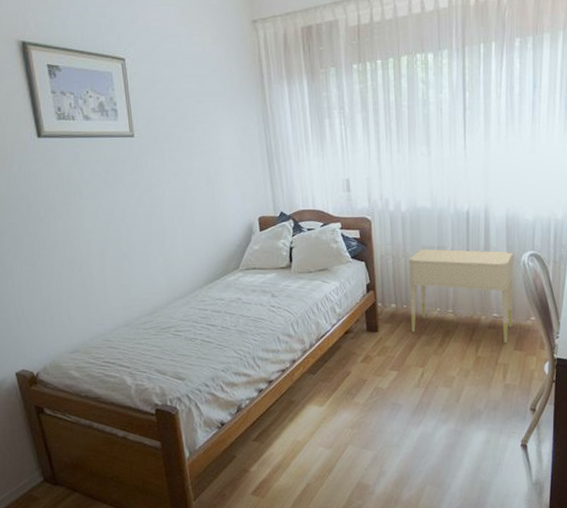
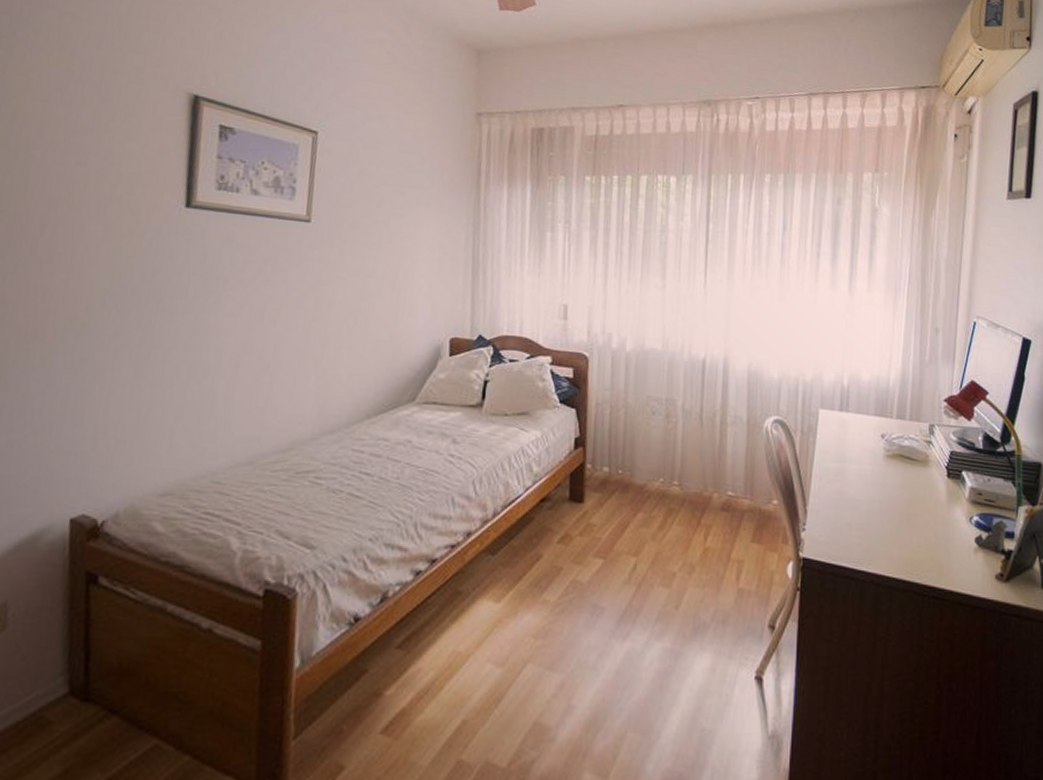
nightstand: present [409,248,514,343] -> none [626,399,755,532]

